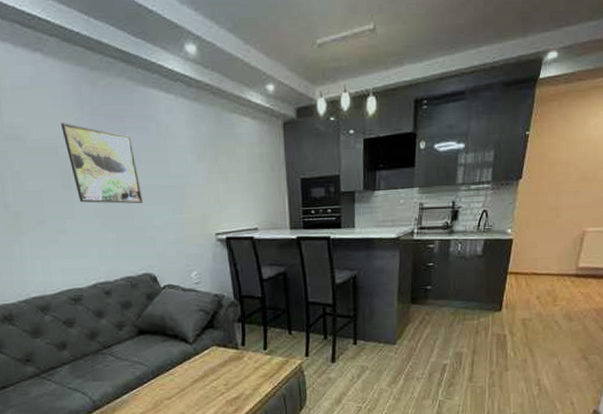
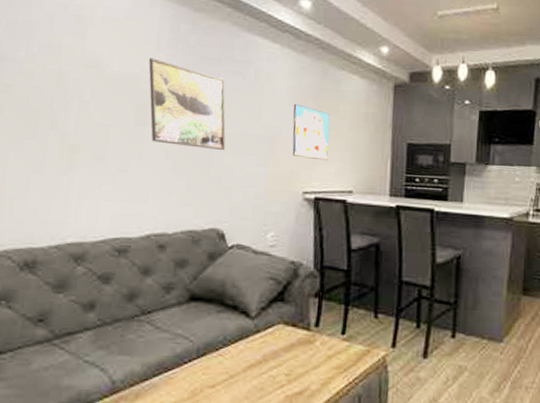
wall art: none [195,152,232,203] -> present [292,104,330,161]

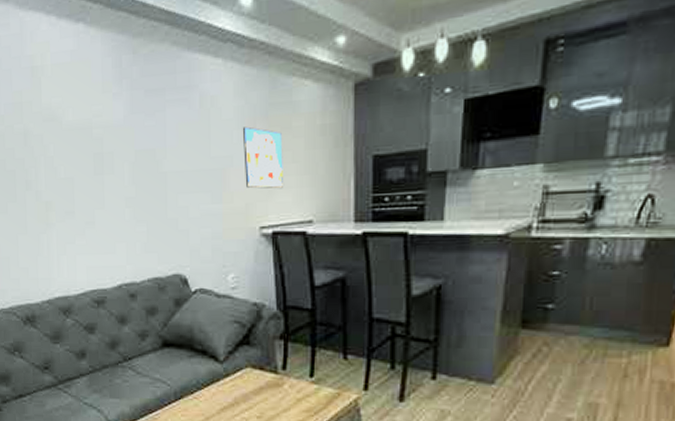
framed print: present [148,58,226,151] -> none [98,99,179,192]

